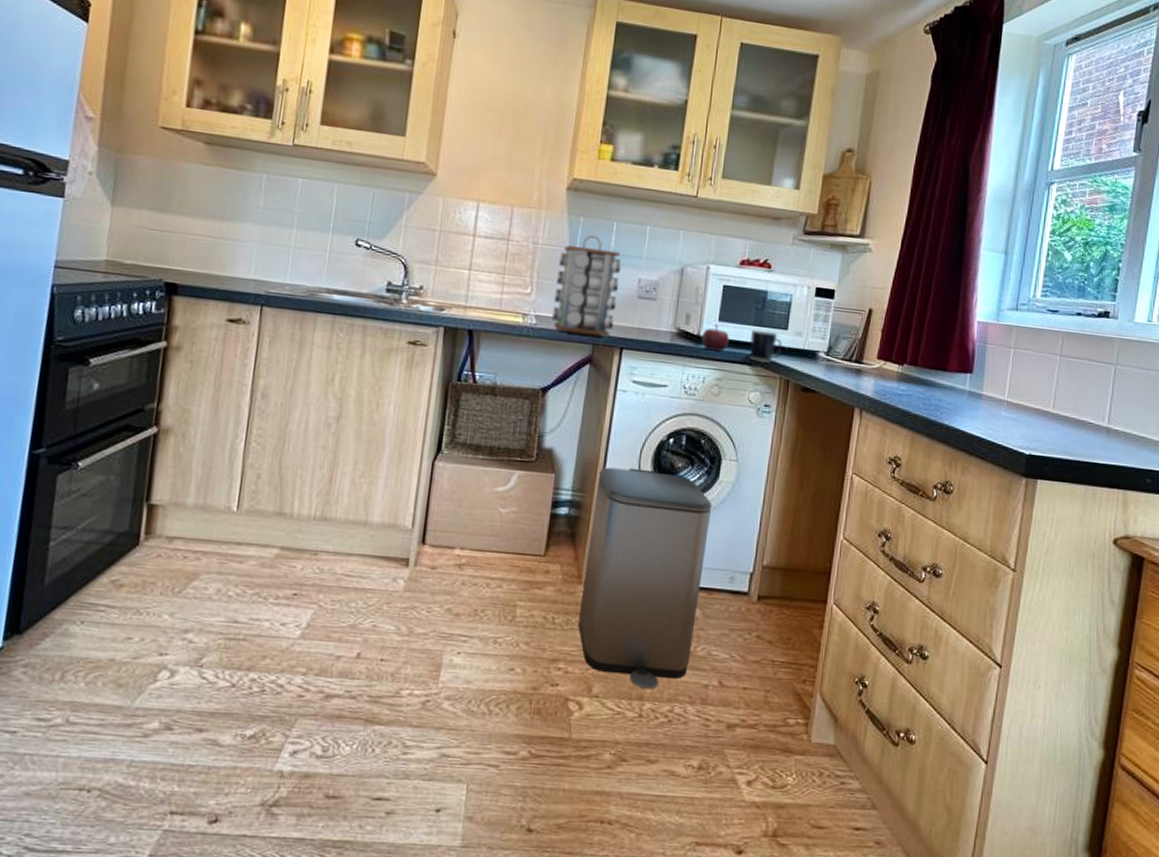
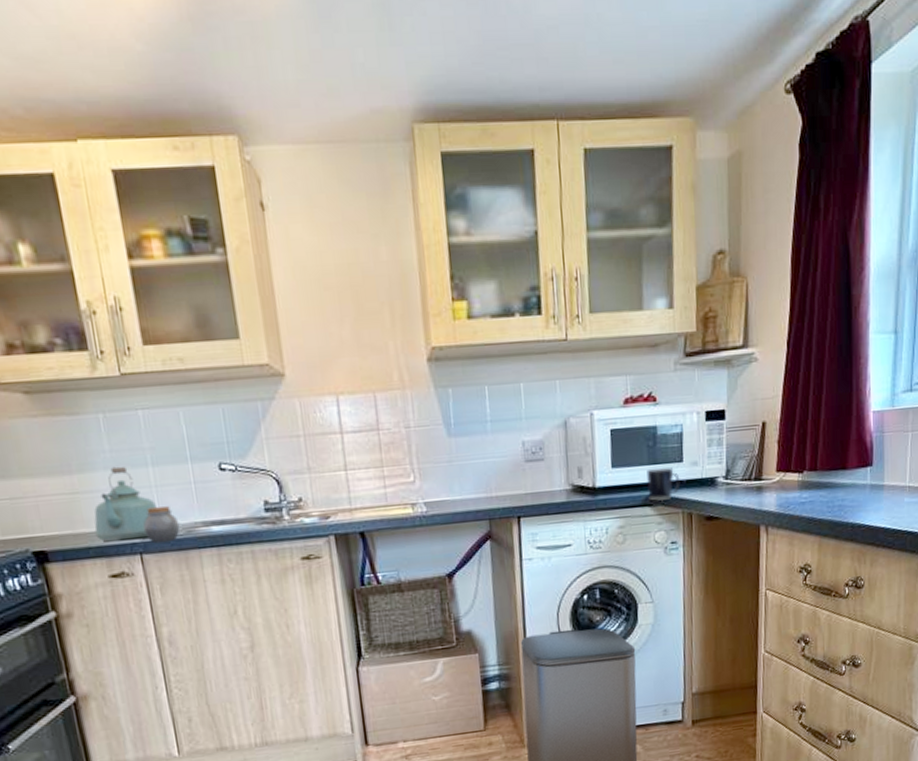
kettle: none [226,222,290,292] -> present [94,466,157,543]
jar: none [271,265,306,301] -> present [142,506,180,544]
spice rack: present [551,234,622,337] -> none [435,404,507,514]
fruit: present [701,325,730,352] -> none [597,472,626,500]

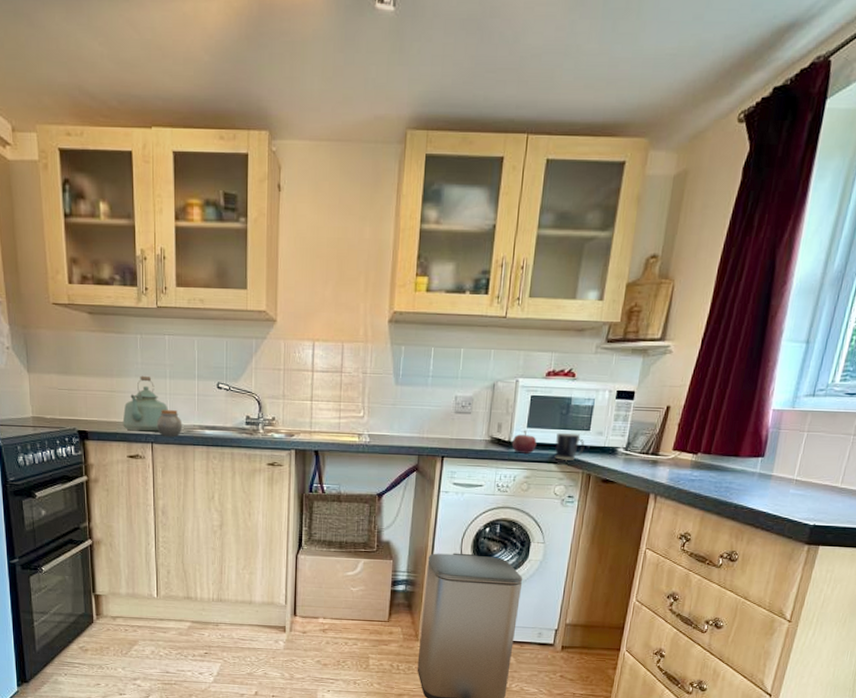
fruit: none [597,472,626,500] -> present [511,431,537,454]

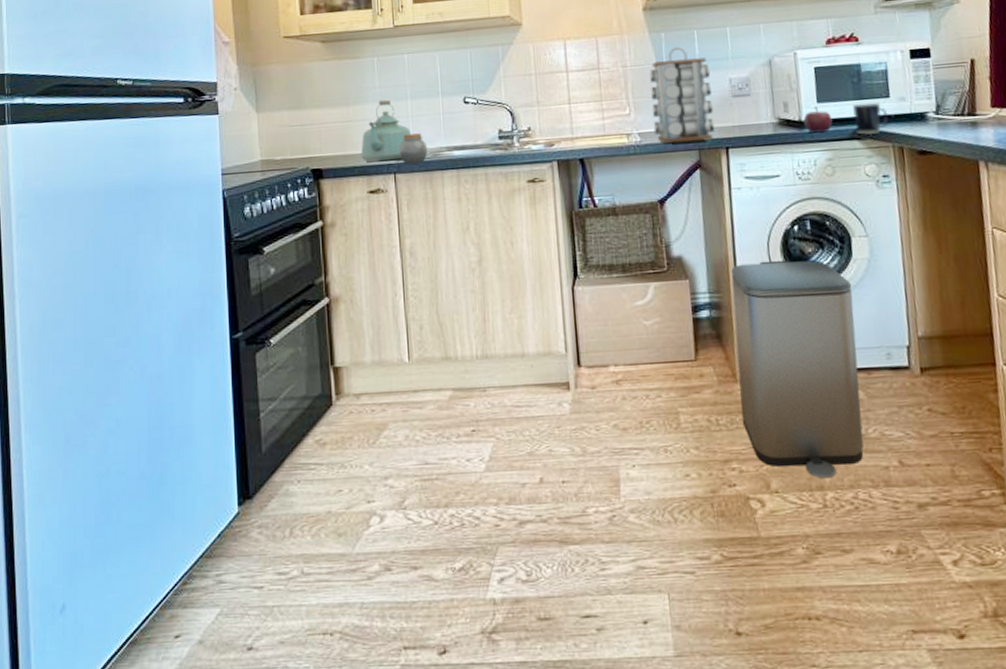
spice rack: none [382,360,440,448] -> present [649,46,715,144]

